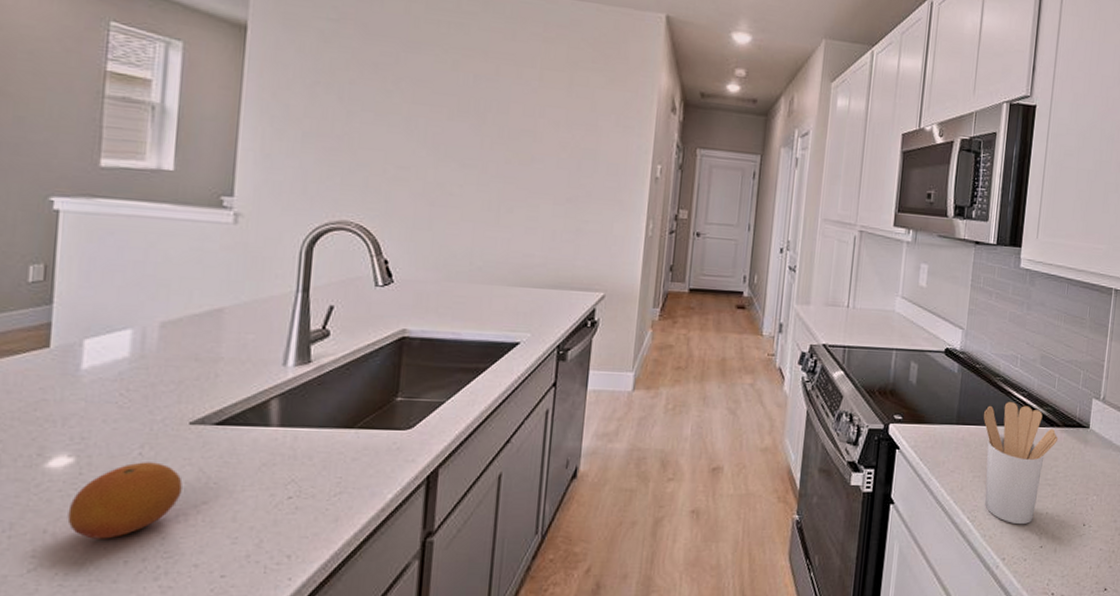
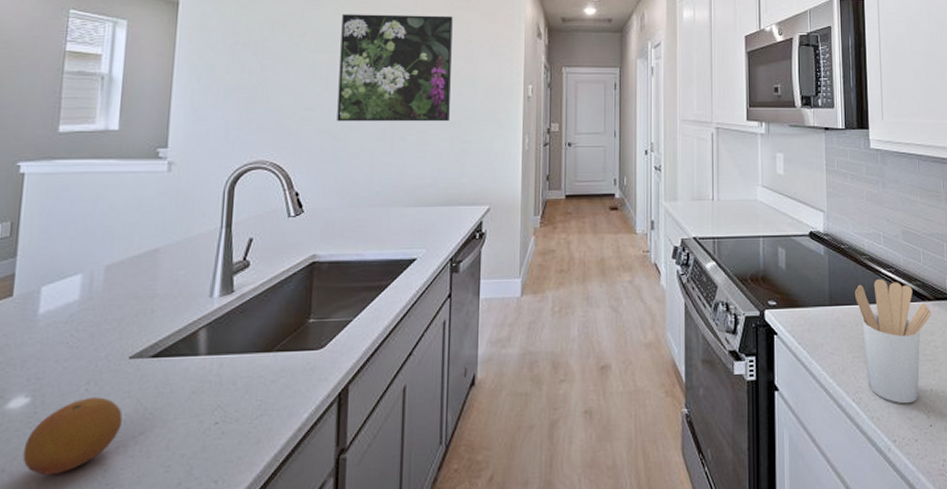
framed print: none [435,61,576,197] -> present [337,14,453,122]

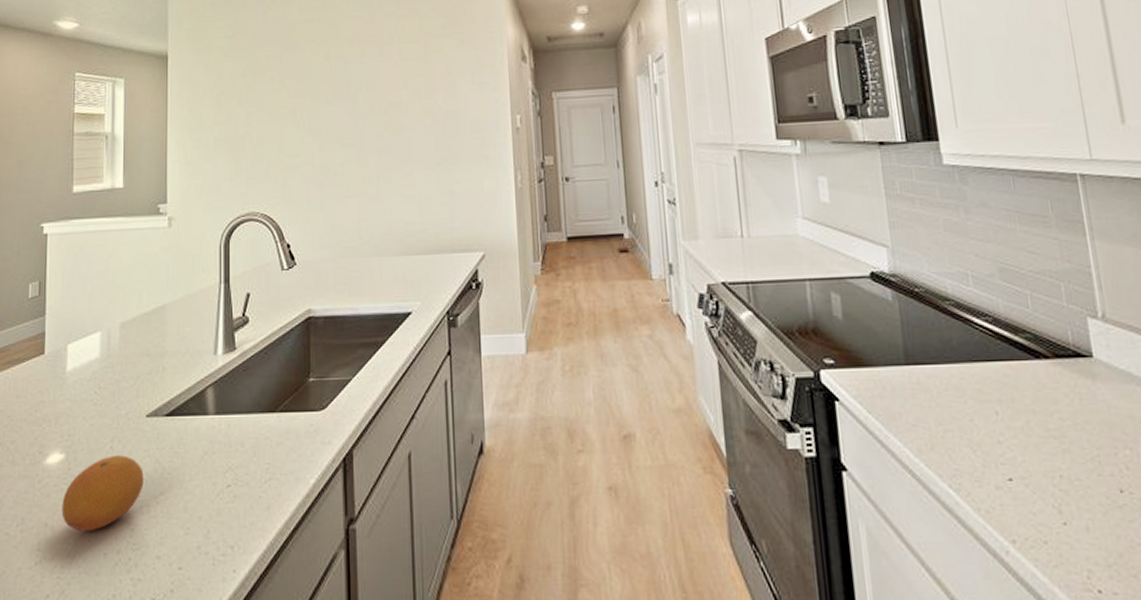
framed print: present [337,14,453,122] -> none [319,45,436,168]
utensil holder: present [855,279,932,404] -> none [939,331,1052,494]

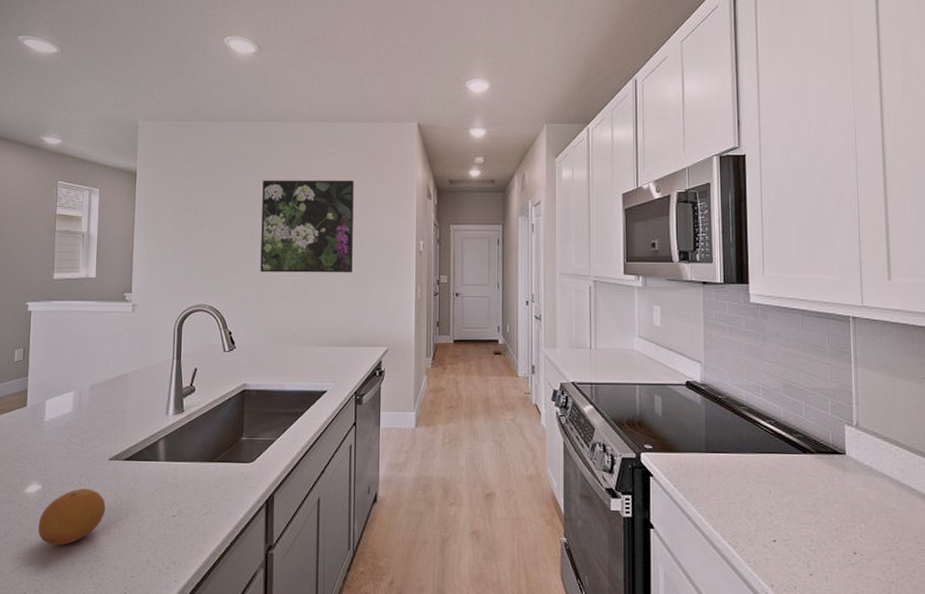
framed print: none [319,45,436,168] -> present [260,180,354,273]

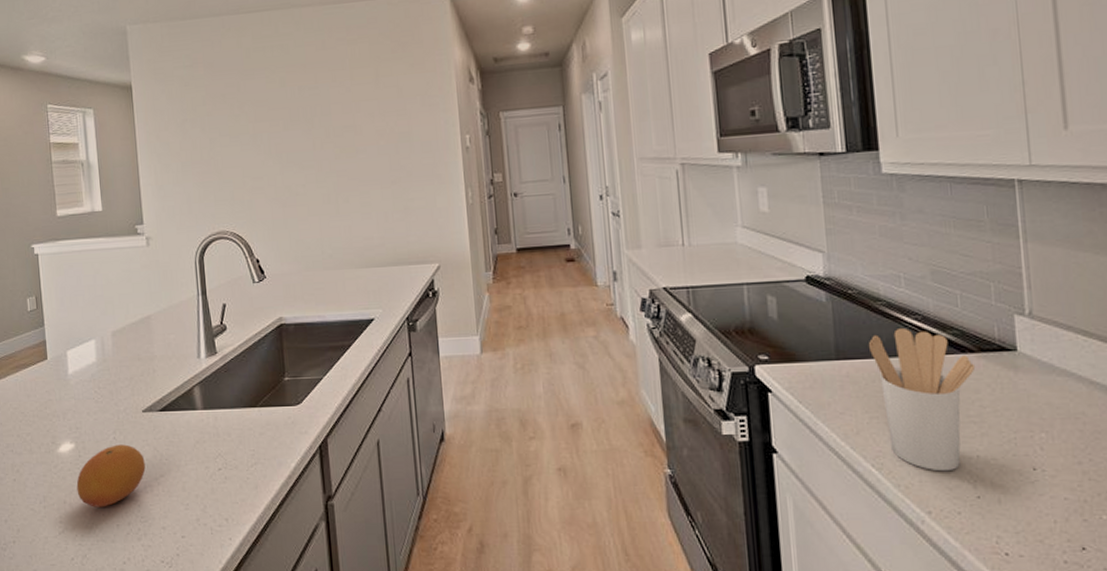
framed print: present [260,180,354,273] -> none [275,69,390,189]
utensil holder: none [733,430,814,552] -> present [869,328,976,472]

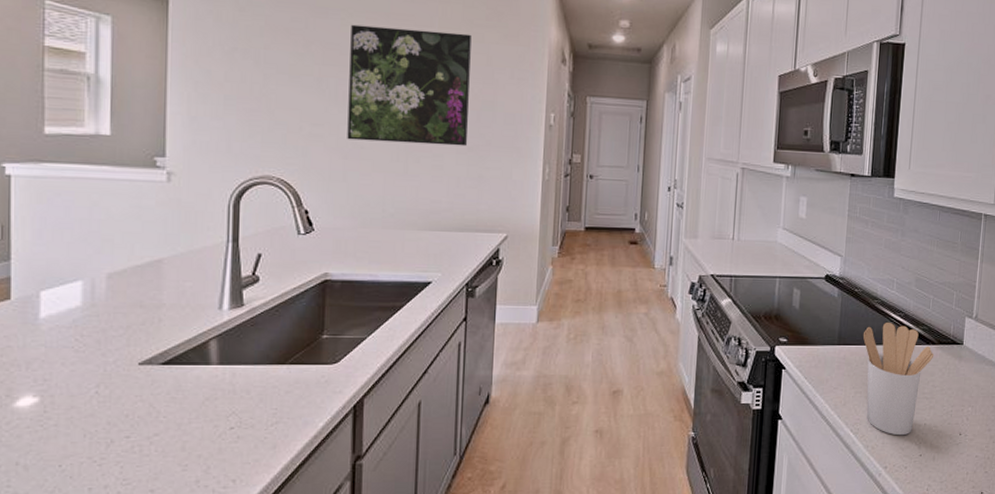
fruit: present [76,444,146,507] -> none [36,400,136,469]
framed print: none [275,69,390,189] -> present [347,24,471,147]

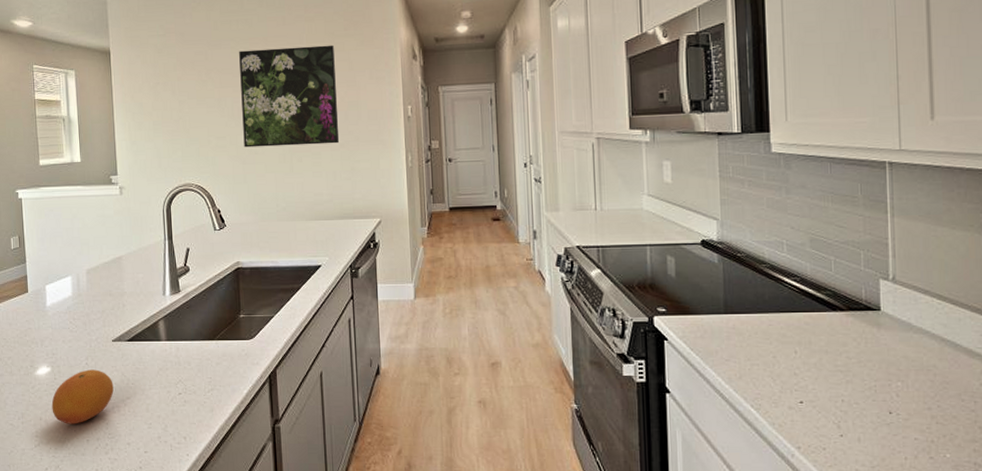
fruit: none [36,400,136,469] -> present [51,369,114,424]
utensil holder: present [863,323,934,436] -> none [754,288,845,413]

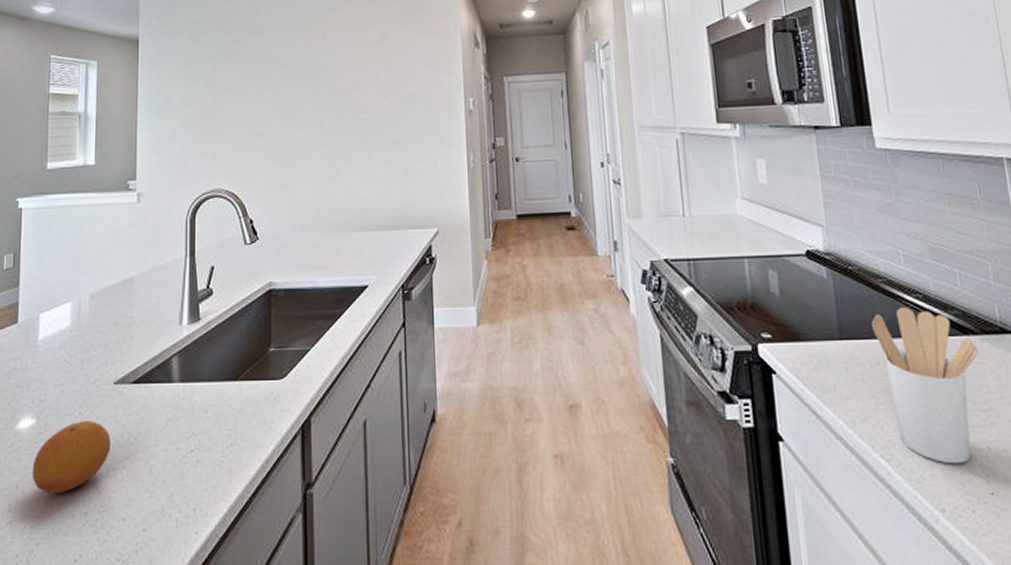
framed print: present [239,45,340,148] -> none [283,31,392,147]
utensil holder: none [754,288,845,413] -> present [872,308,980,464]

